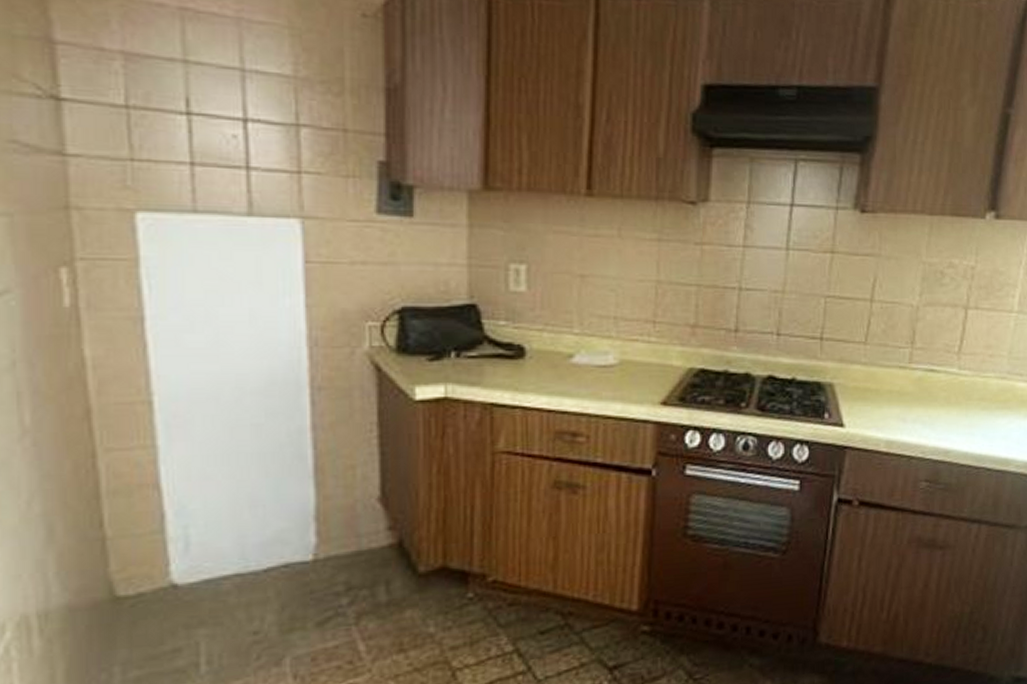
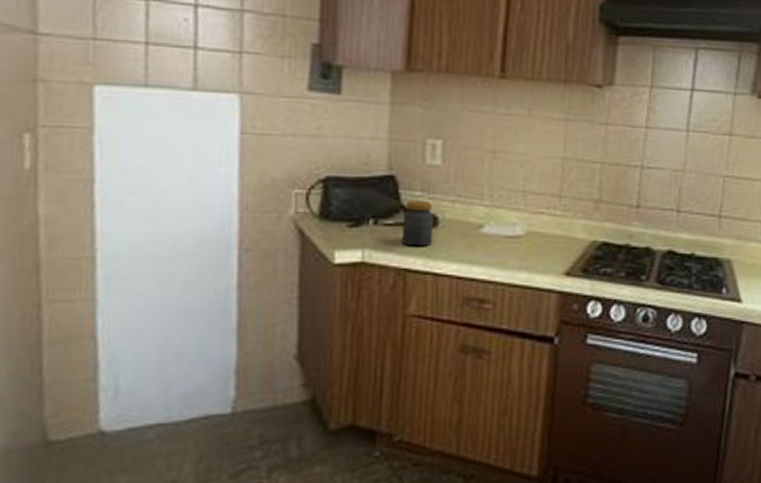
jar: none [486,329,521,380] -> present [401,199,434,247]

